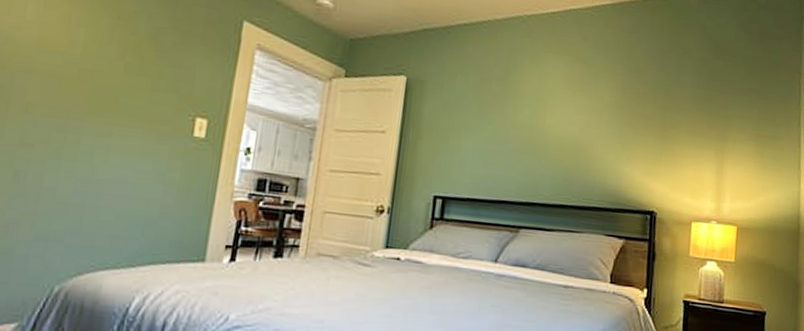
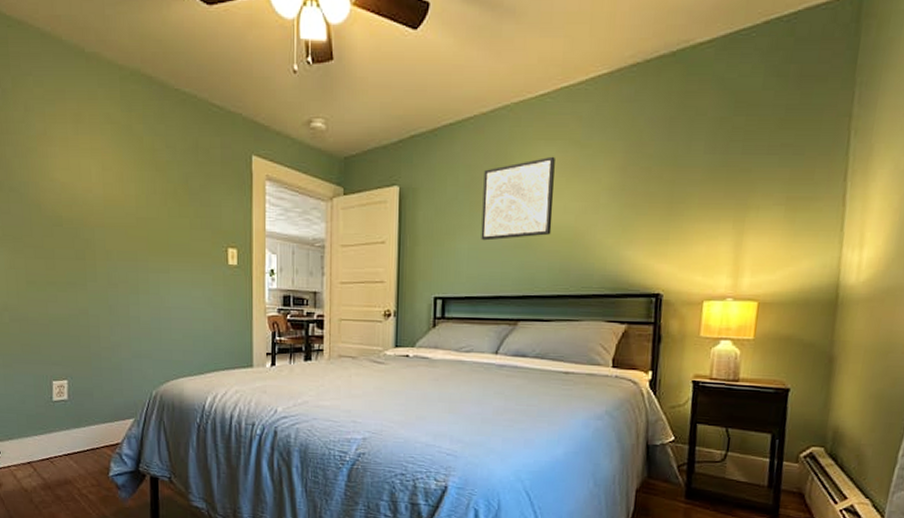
wall art: none [487,69,563,144] -> present [481,156,555,241]

